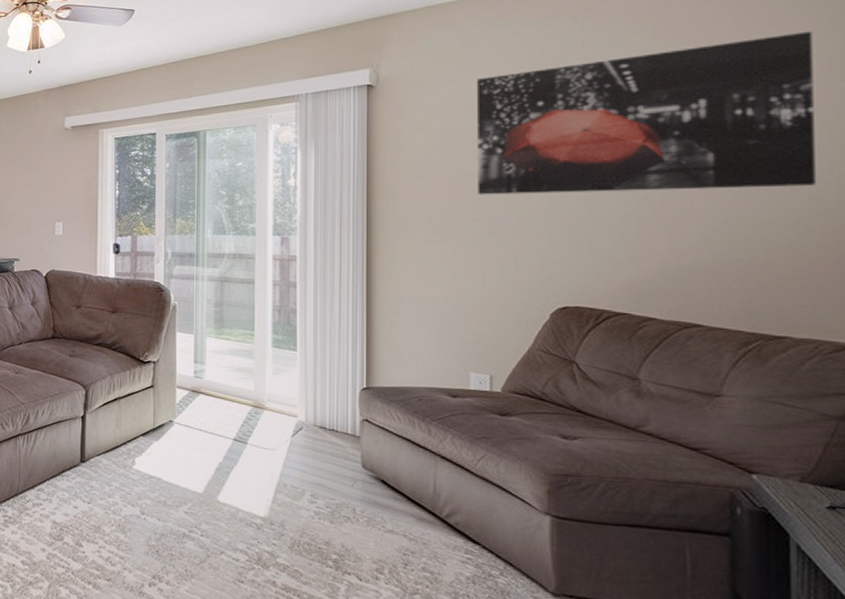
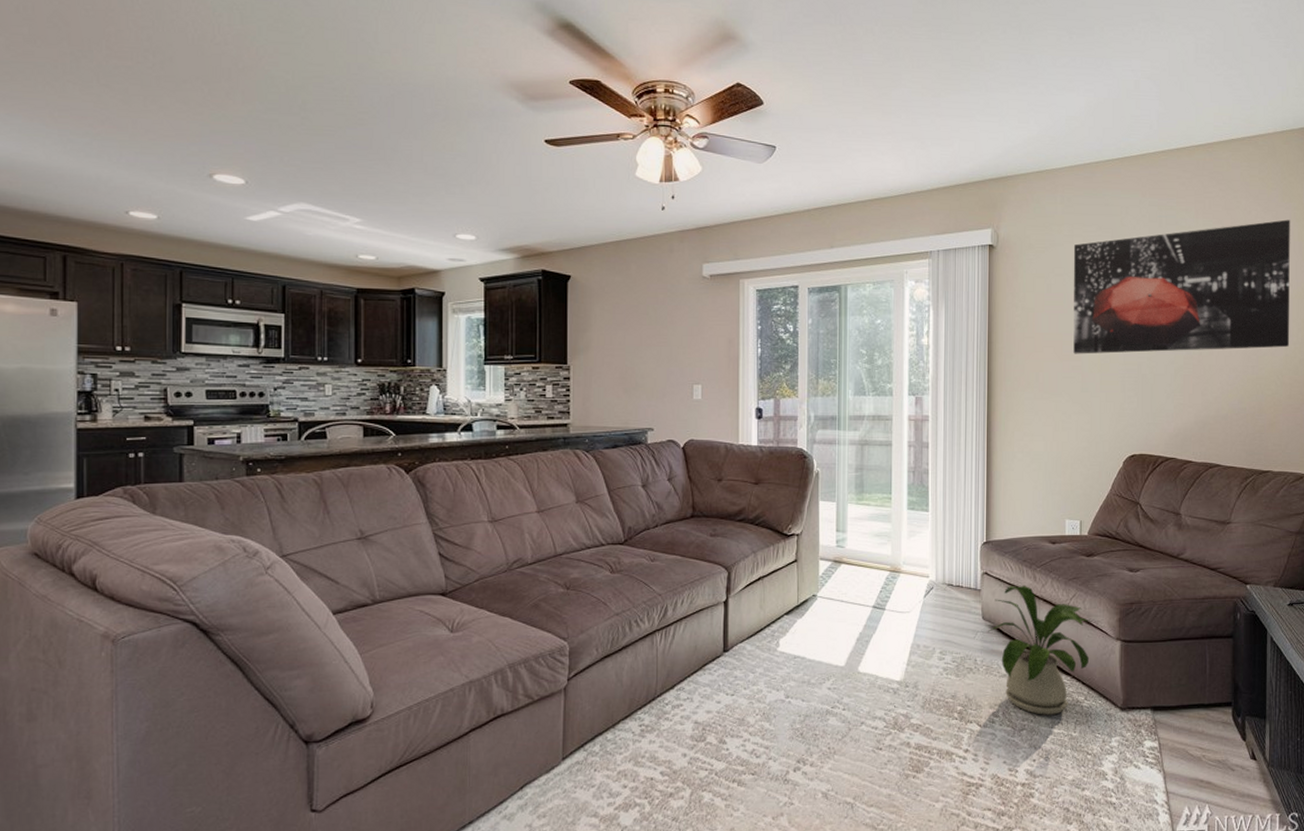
house plant: none [368,436,508,585] -> present [987,585,1091,715]

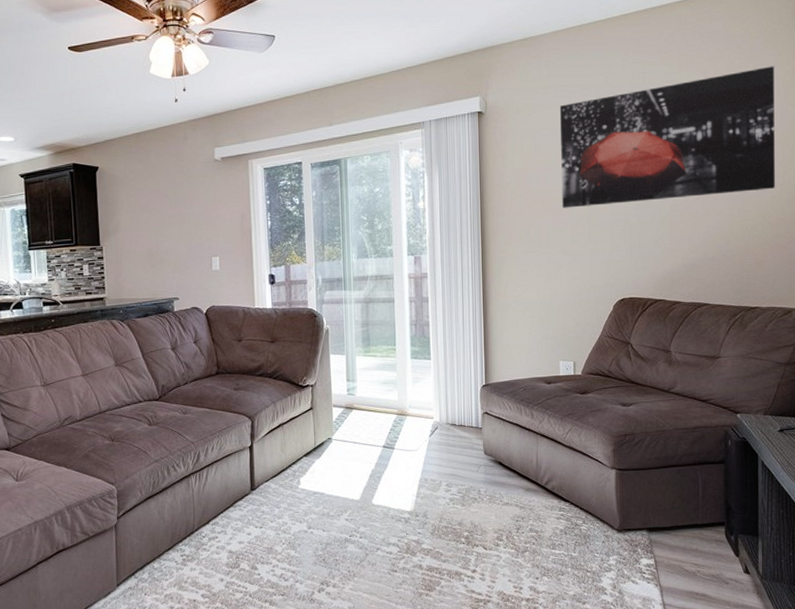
house plant: present [987,585,1091,715] -> none [489,422,587,538]

